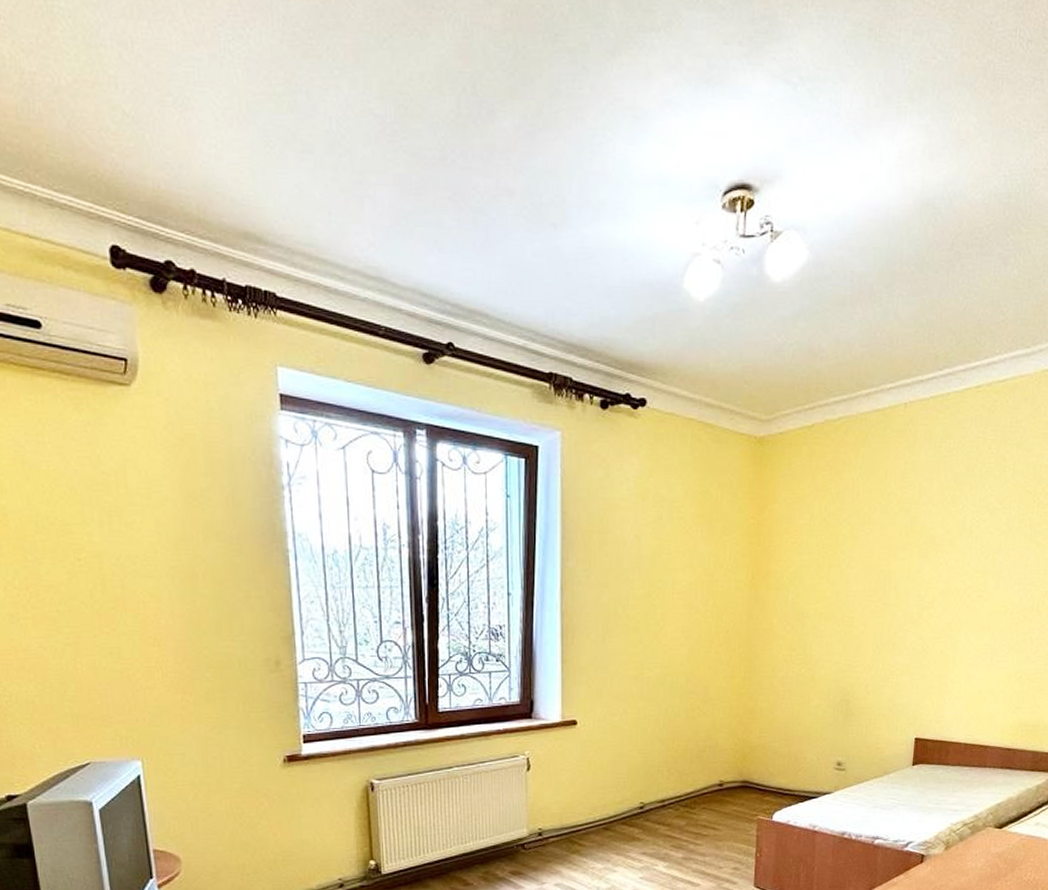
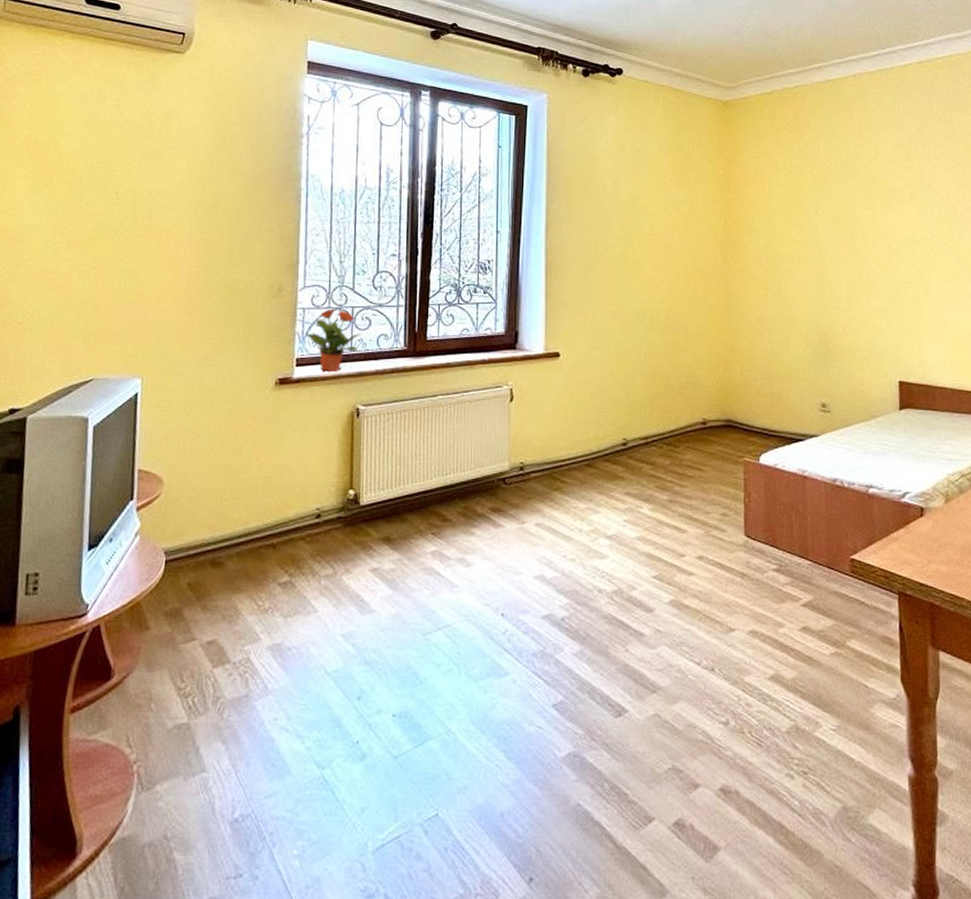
potted plant: none [310,682,370,748] -> present [306,308,362,372]

